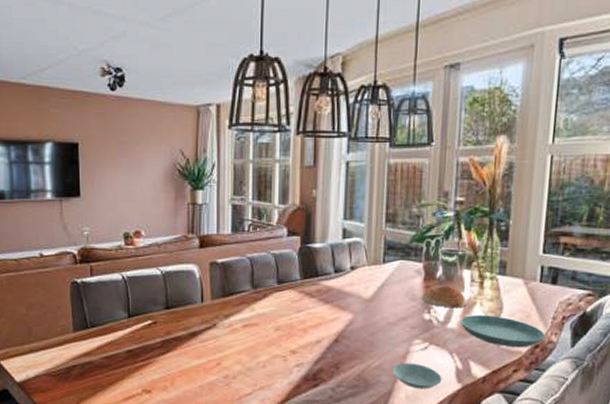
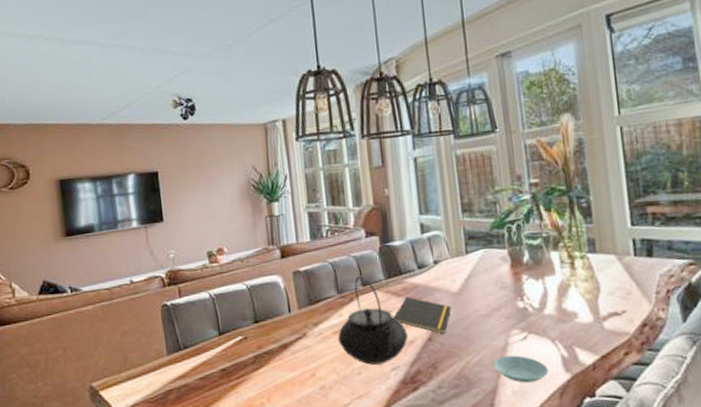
teapot: none [248,273,316,360] -> present [338,275,409,365]
notepad: none [304,299,361,338] -> present [393,297,452,335]
abalone shell: present [422,285,466,309] -> none [512,269,560,293]
saucer: present [461,315,545,348] -> none [557,296,652,329]

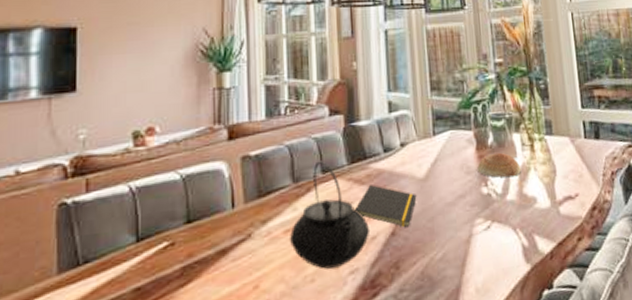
saucer: present [494,355,549,383] -> none [458,247,510,279]
abalone shell: none [512,269,560,293] -> present [477,152,521,178]

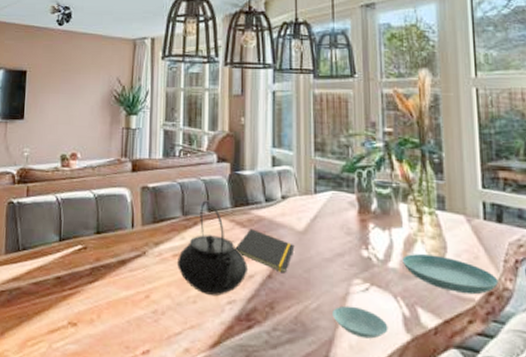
saucer: none [458,247,510,279] -> present [332,305,388,339]
abalone shell: present [477,152,521,178] -> none [358,219,406,246]
saucer: none [518,180,600,213] -> present [402,254,499,295]

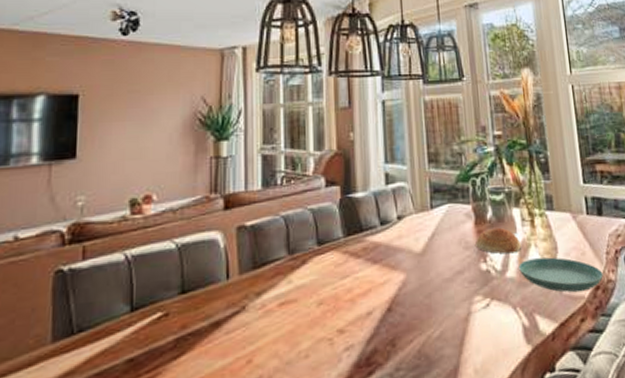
teapot: present [177,200,249,296] -> none [285,232,366,345]
notepad: present [235,229,295,274] -> none [350,258,414,304]
saucer: present [332,305,388,339] -> none [456,326,511,359]
abalone shell: none [358,219,406,246] -> present [476,227,521,254]

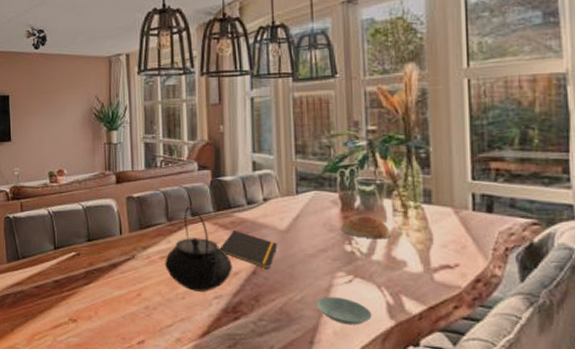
teapot: none [285,232,366,345] -> present [165,206,233,291]
notepad: none [350,258,414,304] -> present [219,231,278,270]
saucer: none [456,326,511,359] -> present [316,296,372,325]
saucer: present [518,257,603,293] -> none [386,247,487,282]

